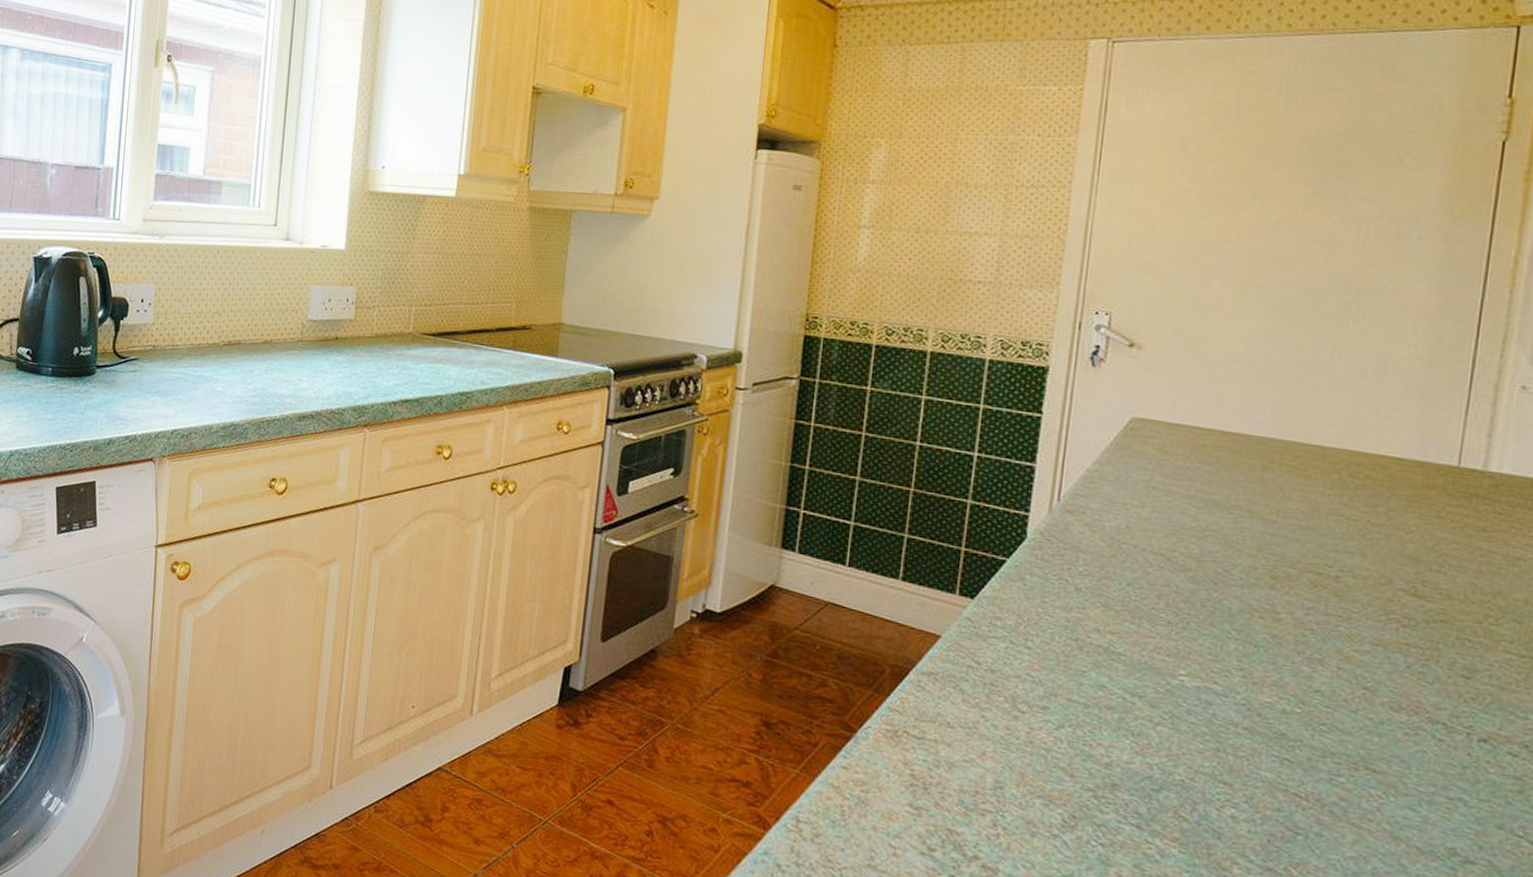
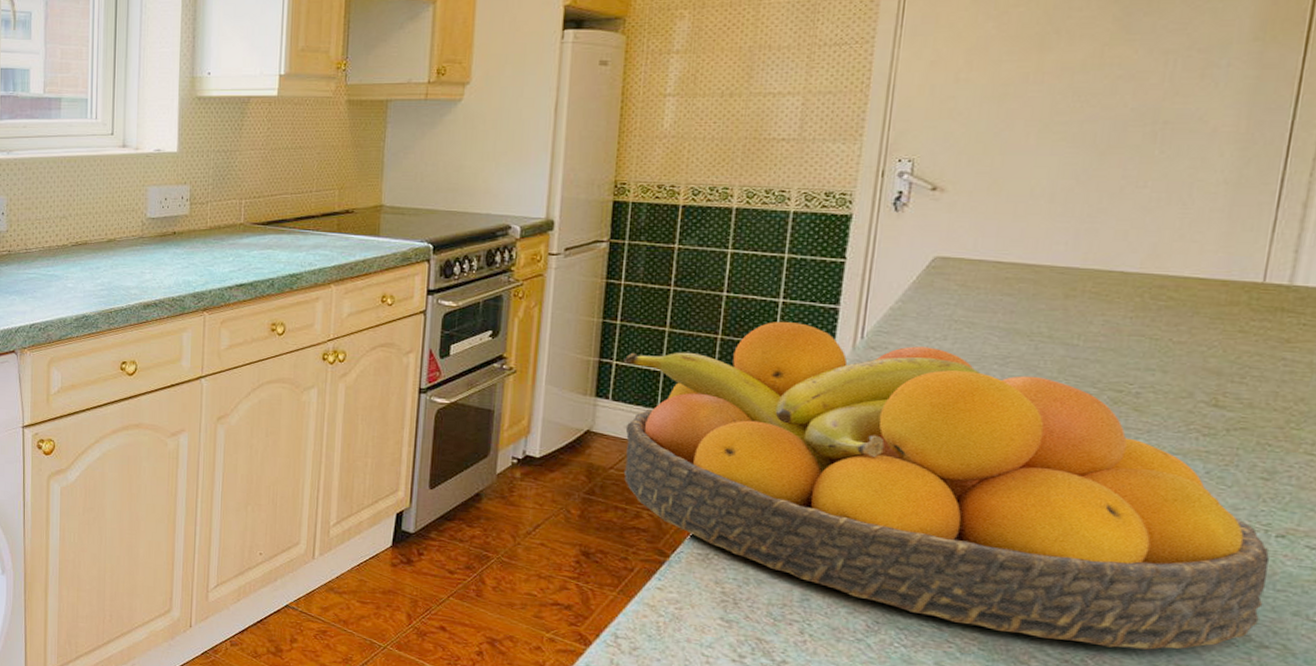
fruit bowl: none [809,477,1473,861] -> present [623,322,1270,650]

